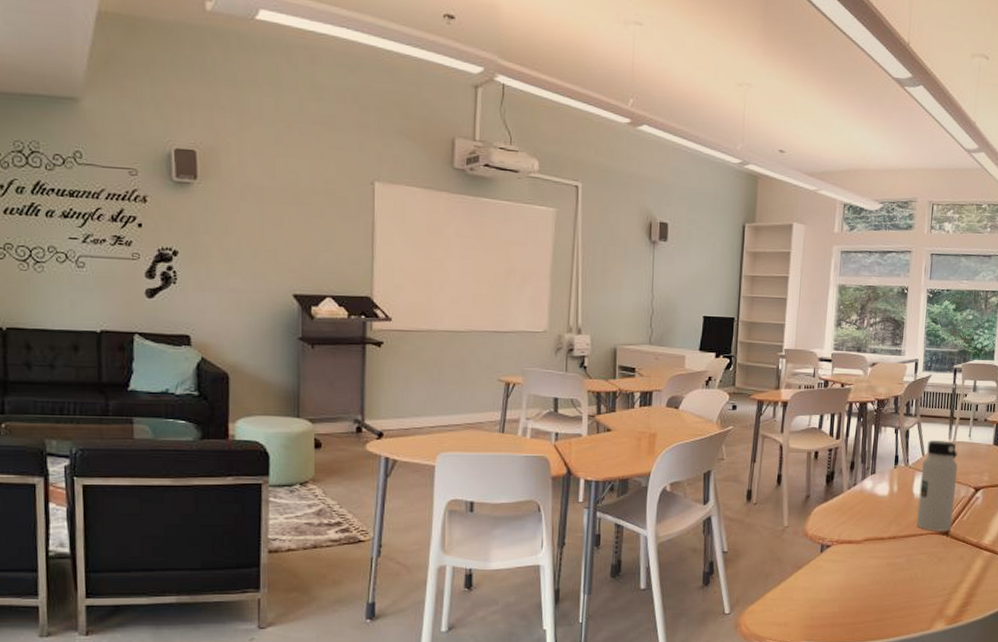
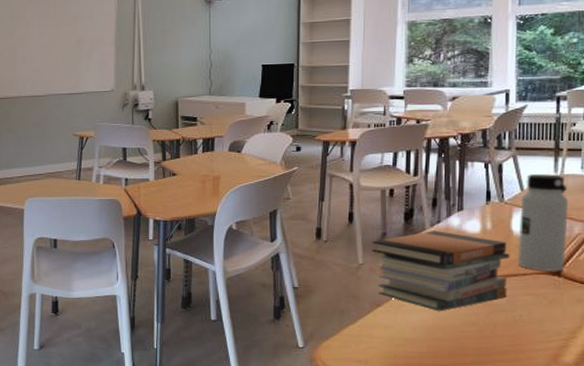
book stack: none [796,493,911,572] -> present [372,231,510,312]

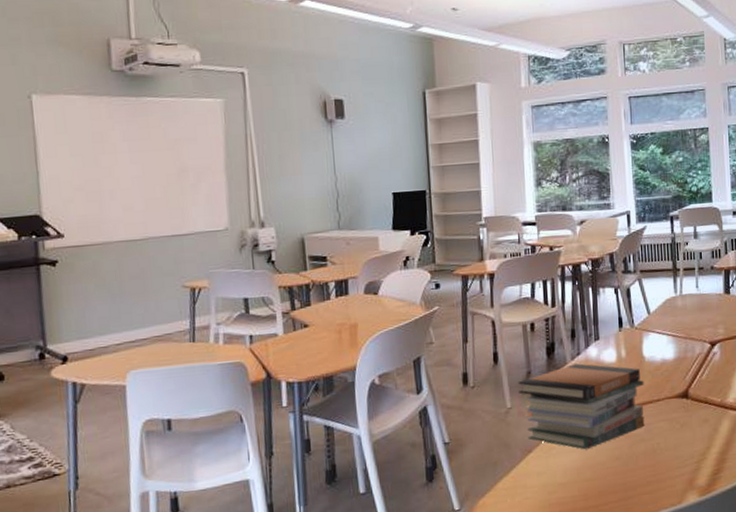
water bottle: present [518,174,569,271] -> none [648,295,691,395]

